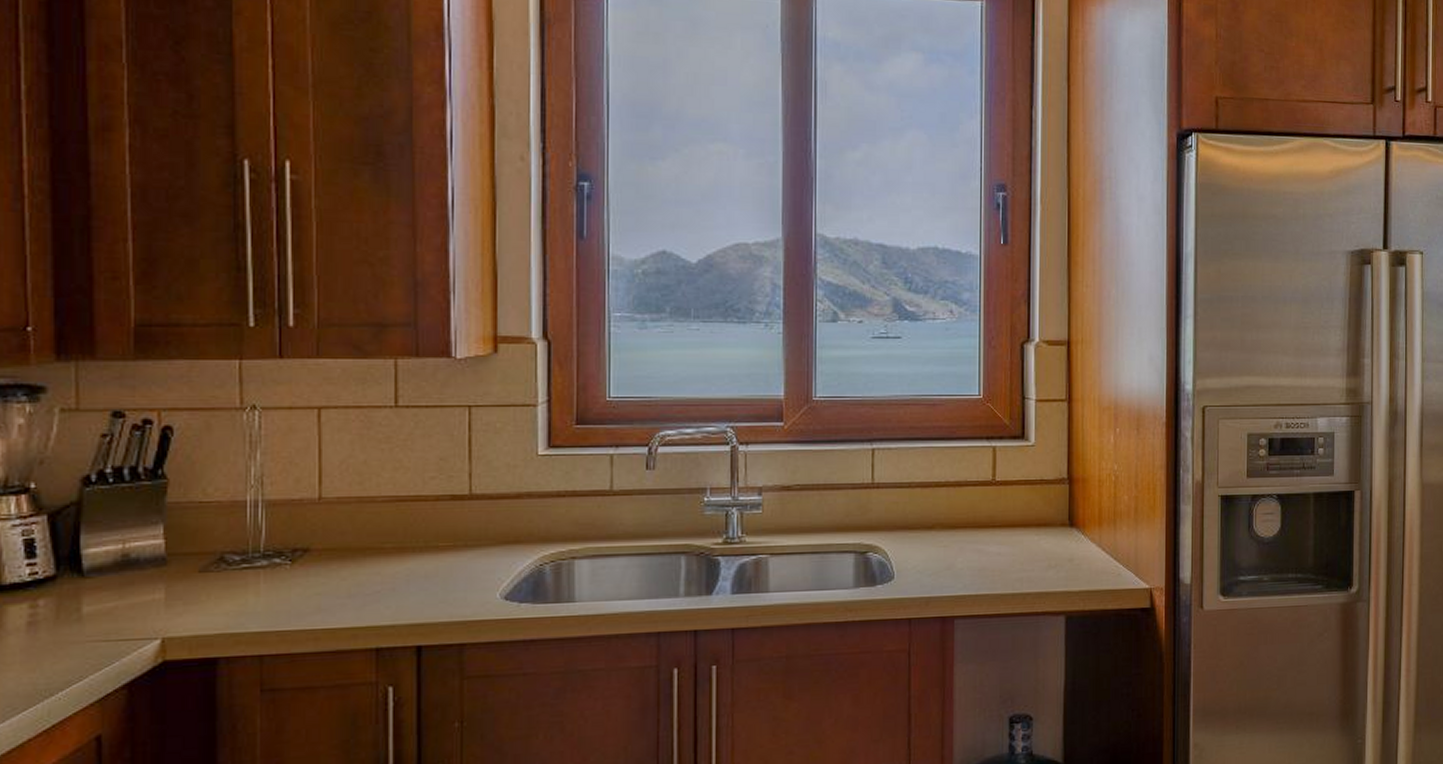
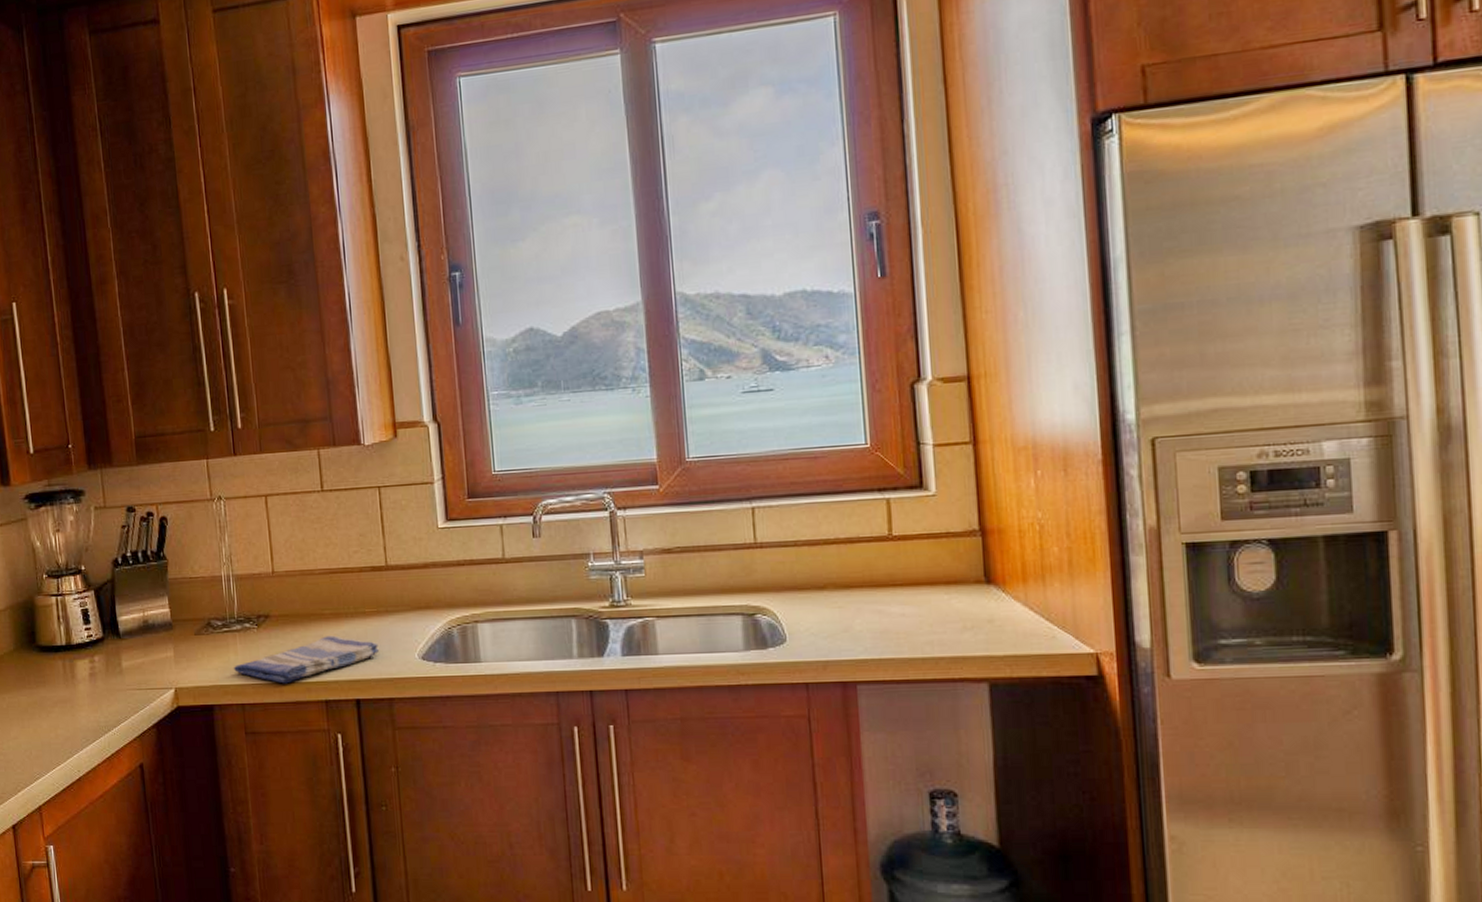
dish towel: none [253,573,453,630] -> present [234,635,380,684]

